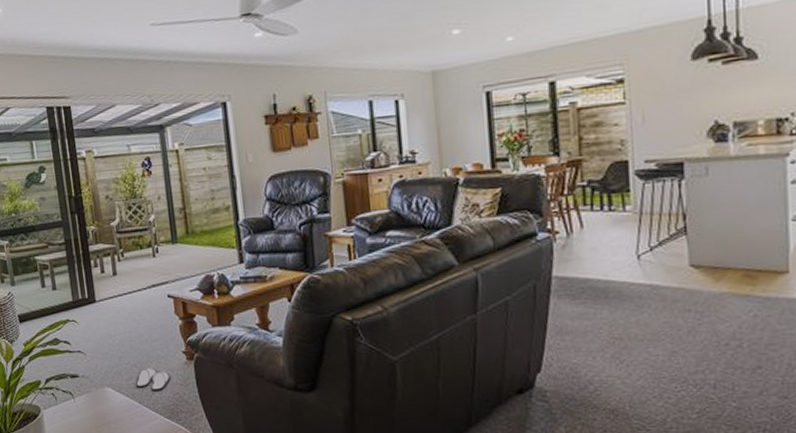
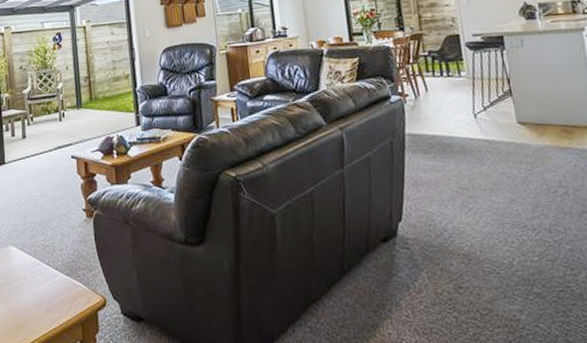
slippers: present [135,369,171,392] -> none [37,226,71,249]

